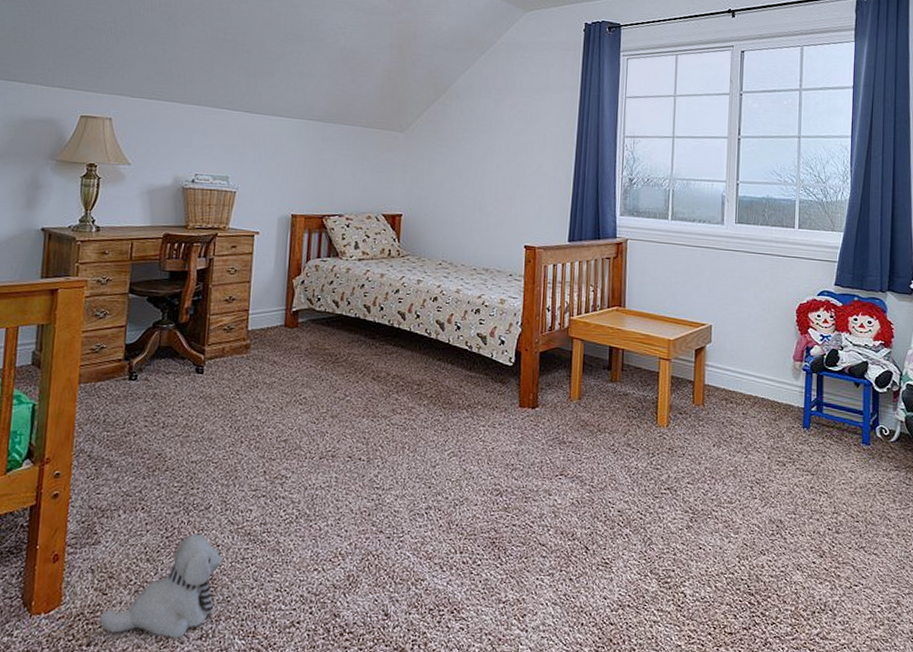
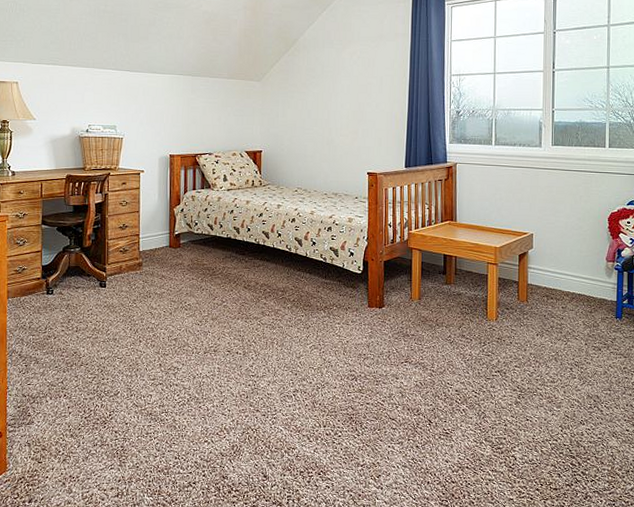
plush toy: present [99,533,222,639] -> none [37,414,130,496]

